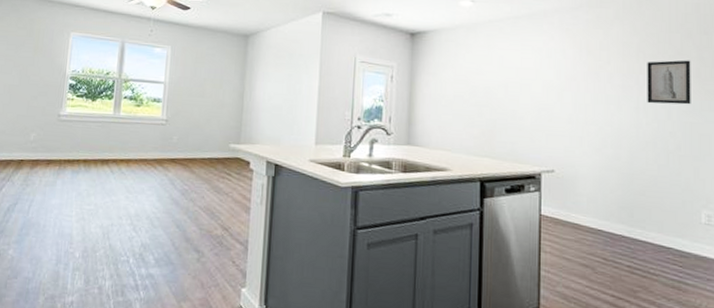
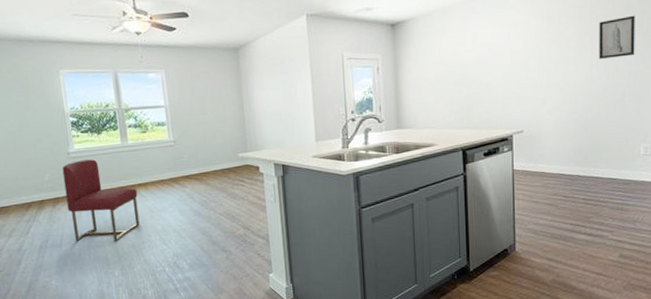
chair: none [44,124,118,219] -> present [62,159,140,243]

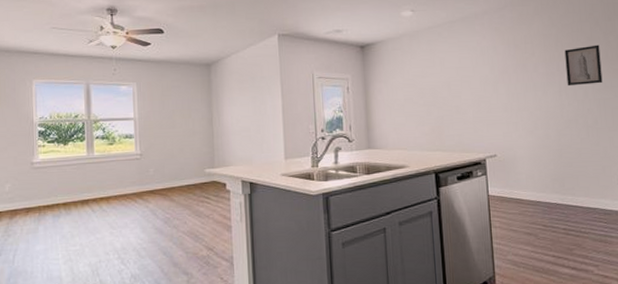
chair: present [62,159,140,243] -> none [24,170,99,260]

